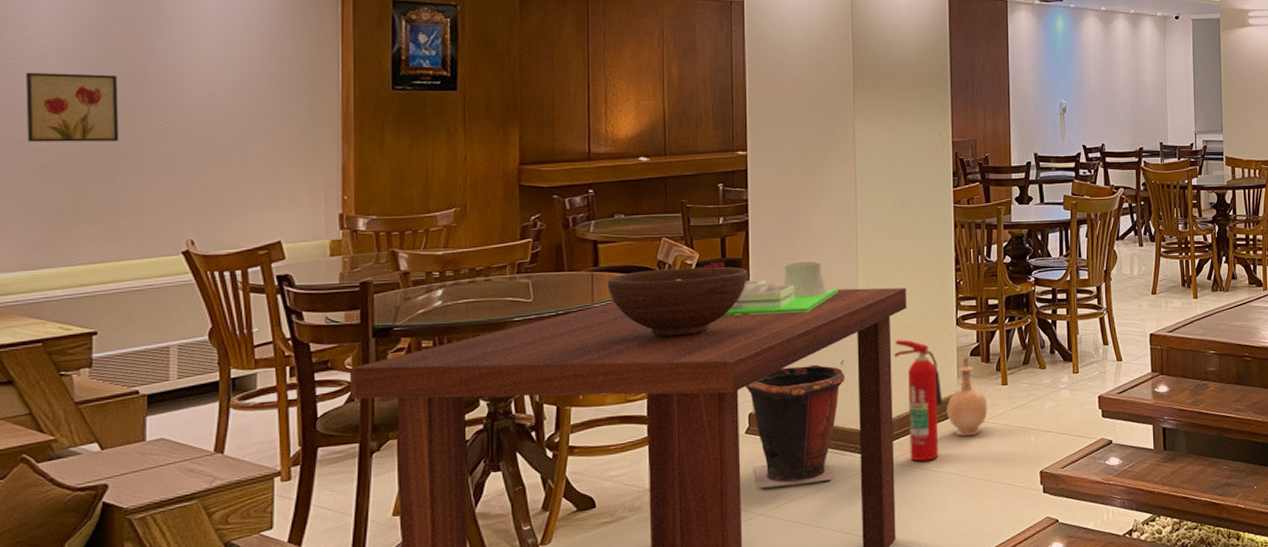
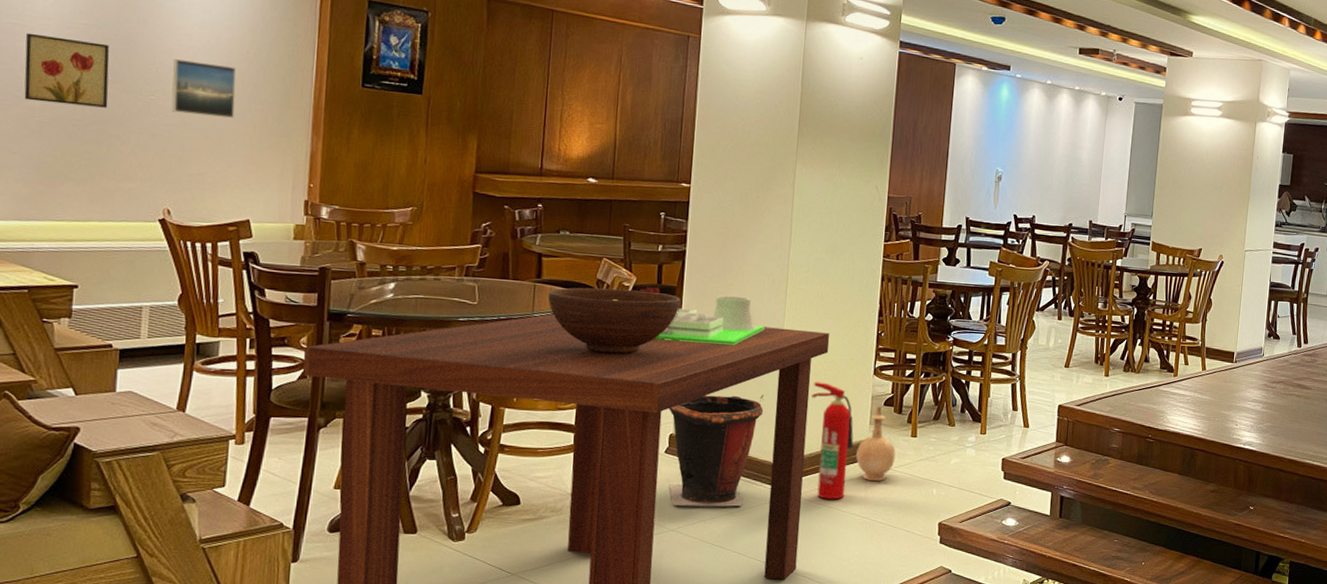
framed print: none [187,82,257,138] -> present [171,59,236,118]

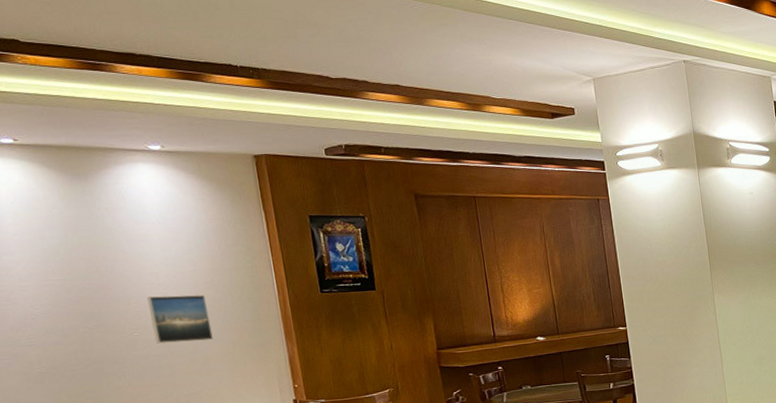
wall art: present [24,32,110,108] -> none [8,294,98,356]

